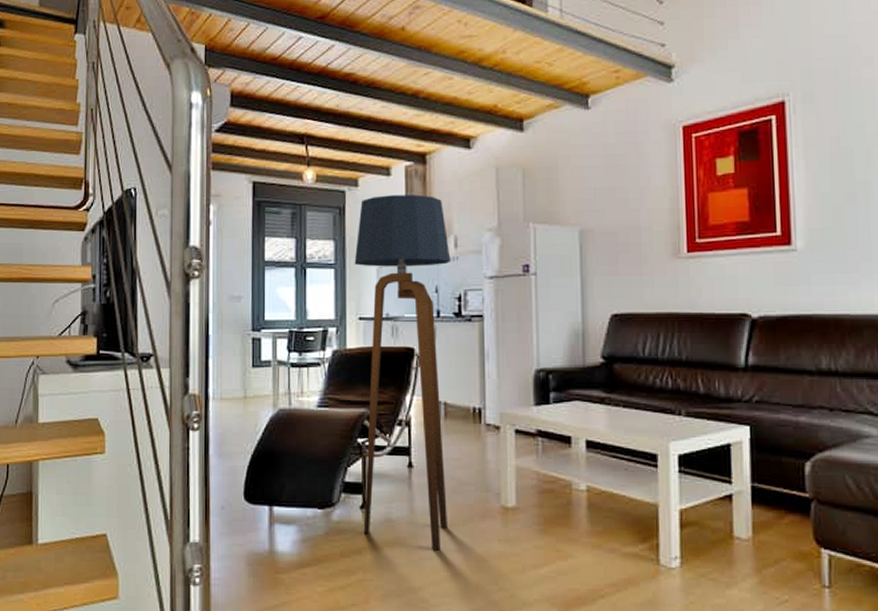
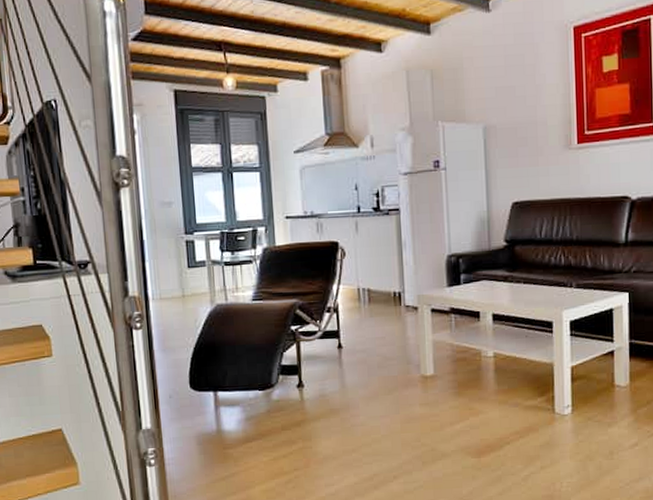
floor lamp: present [354,195,451,551] -> none [278,98,375,418]

